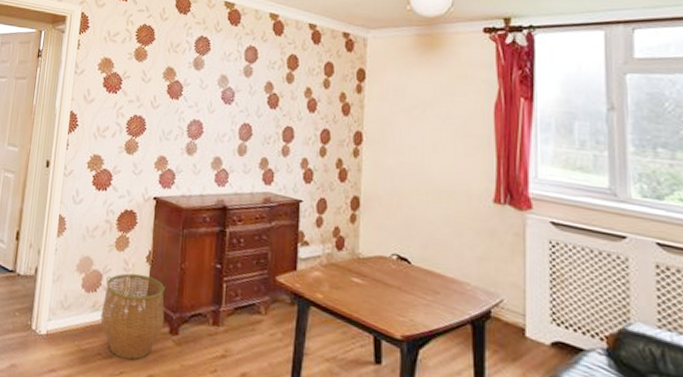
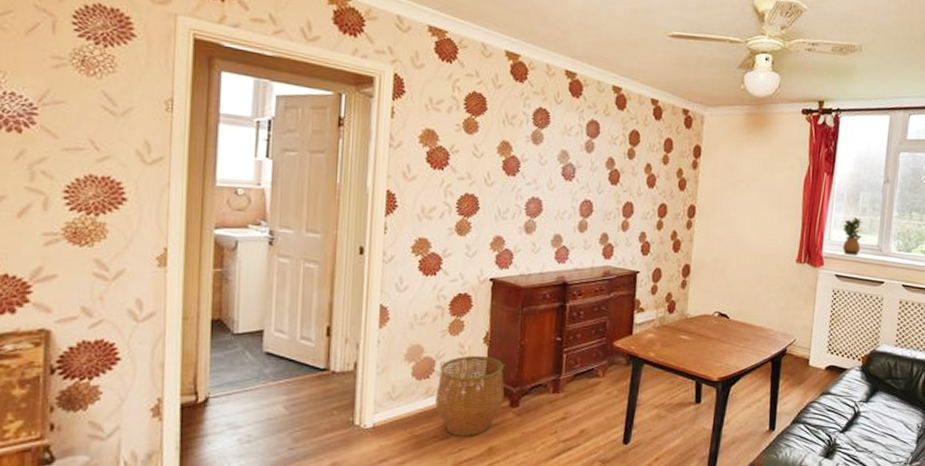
potted plant: none [554,151,584,201] -> present [842,217,863,257]

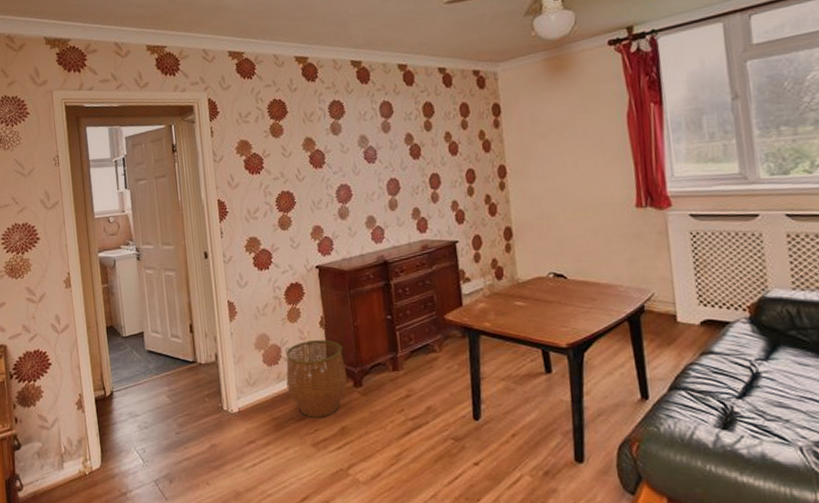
potted plant: present [842,217,863,257] -> none [687,145,717,191]

